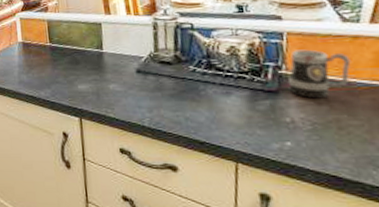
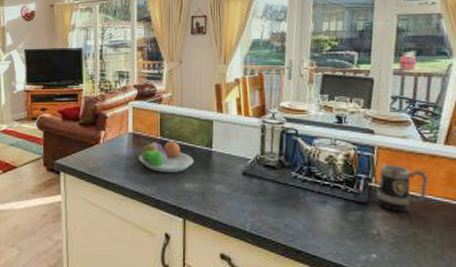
fruit bowl: none [29,46,85,76] -> present [138,141,194,172]

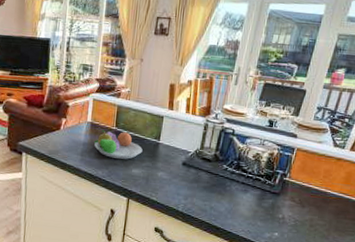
mug: present [376,164,428,213] -> none [287,163,331,203]

